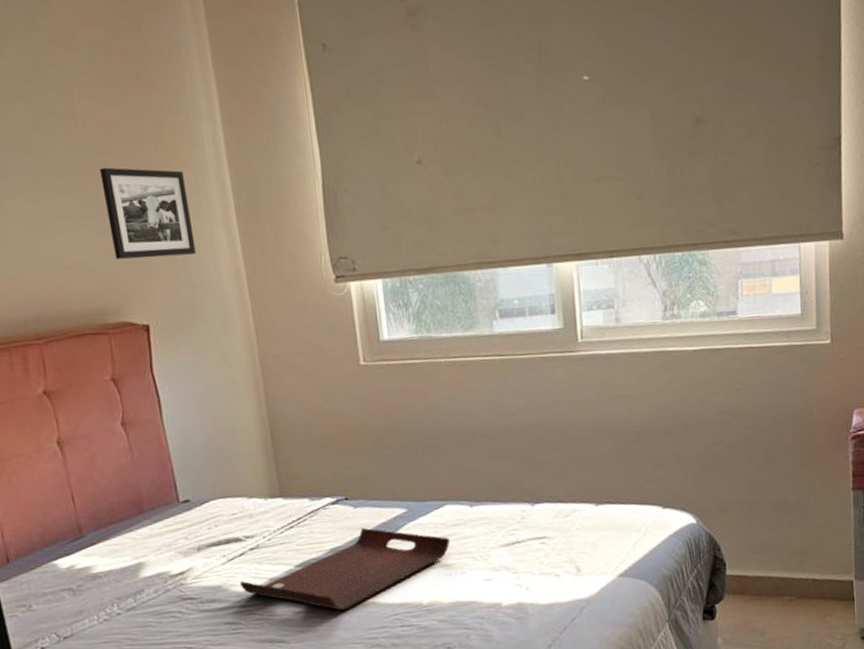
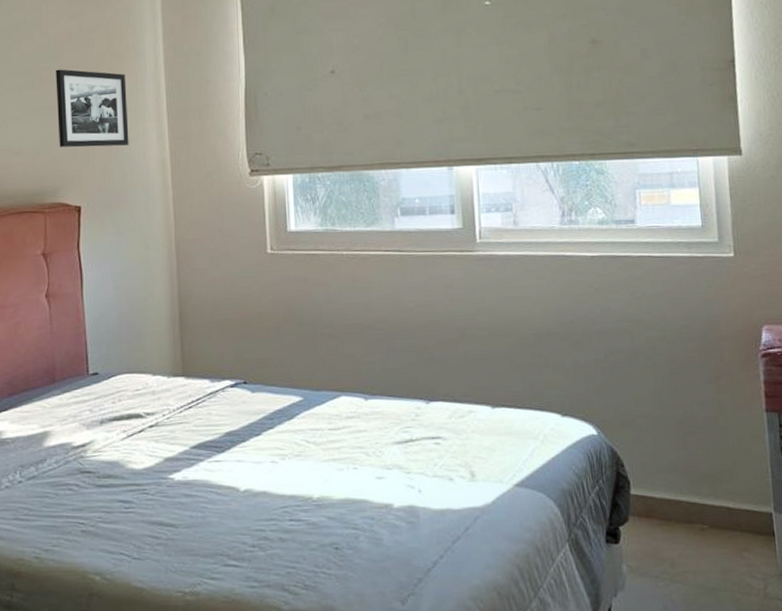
serving tray: present [239,527,450,610] -> none [136,413,344,497]

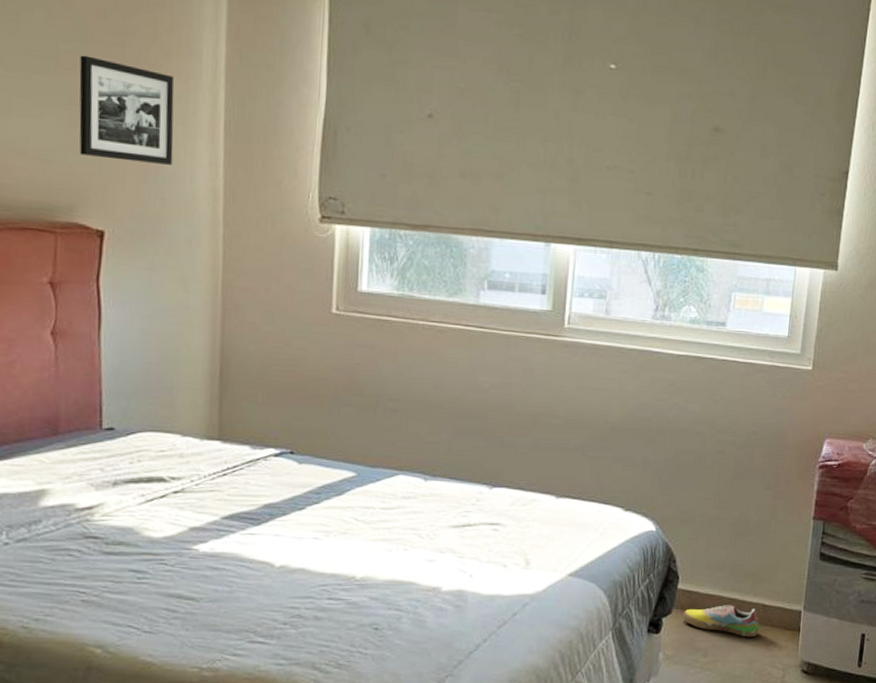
shoe: none [641,509,728,545] -> present [682,605,759,638]

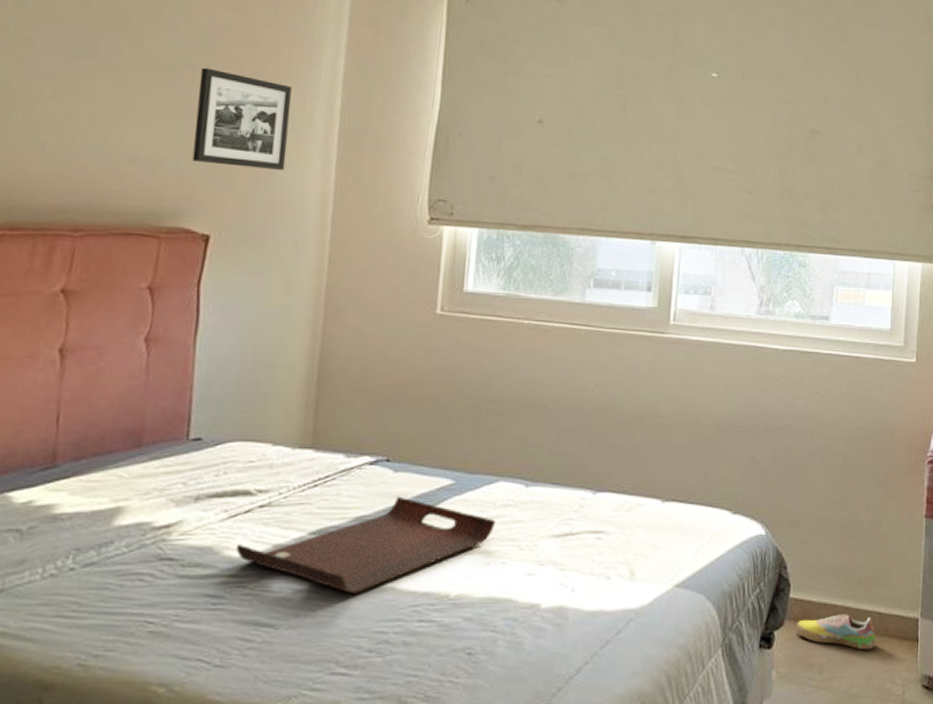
serving tray: none [154,486,397,573] -> present [235,496,496,593]

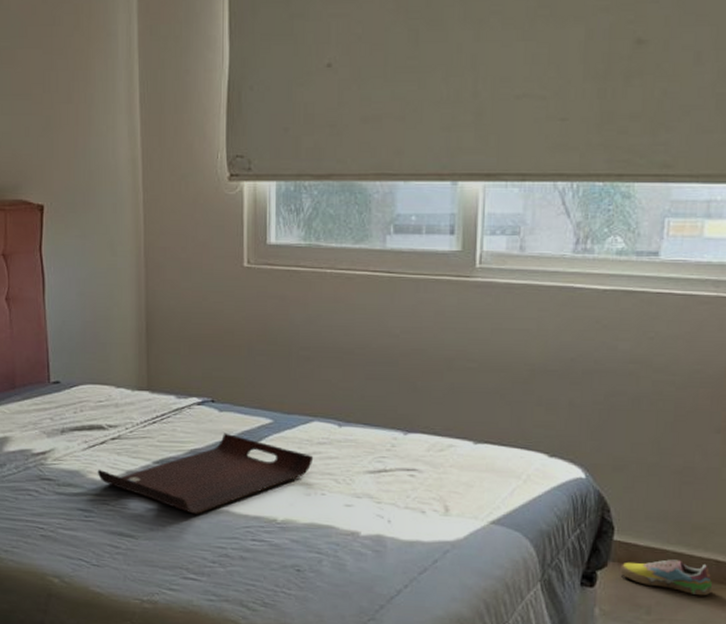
picture frame: present [192,67,292,170] -> none [17,49,97,140]

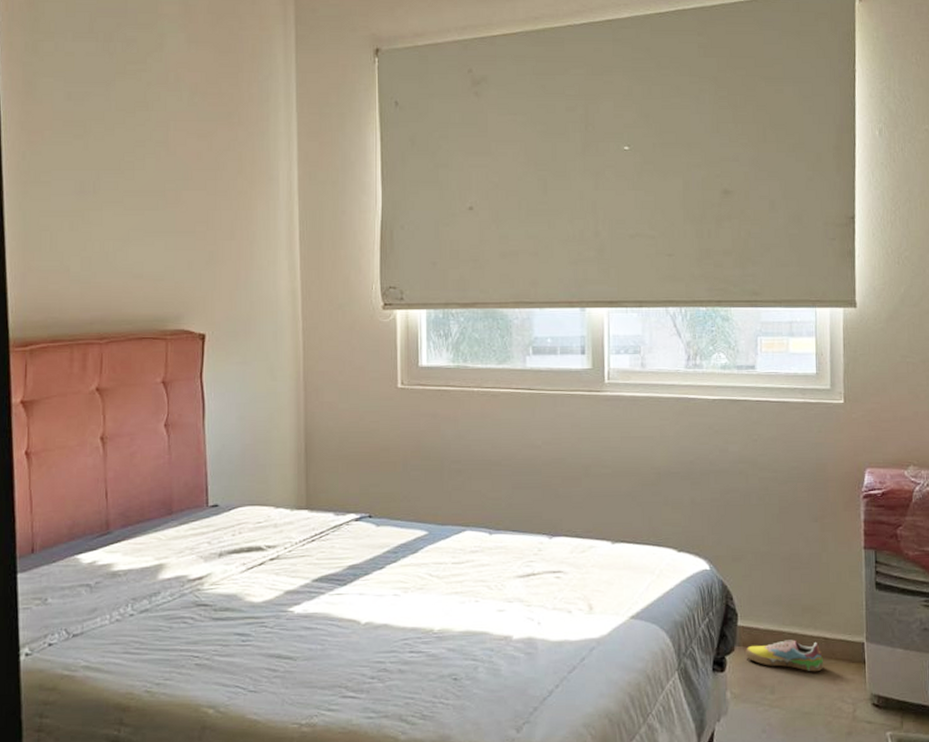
serving tray: present [97,433,314,514] -> none [255,547,467,630]

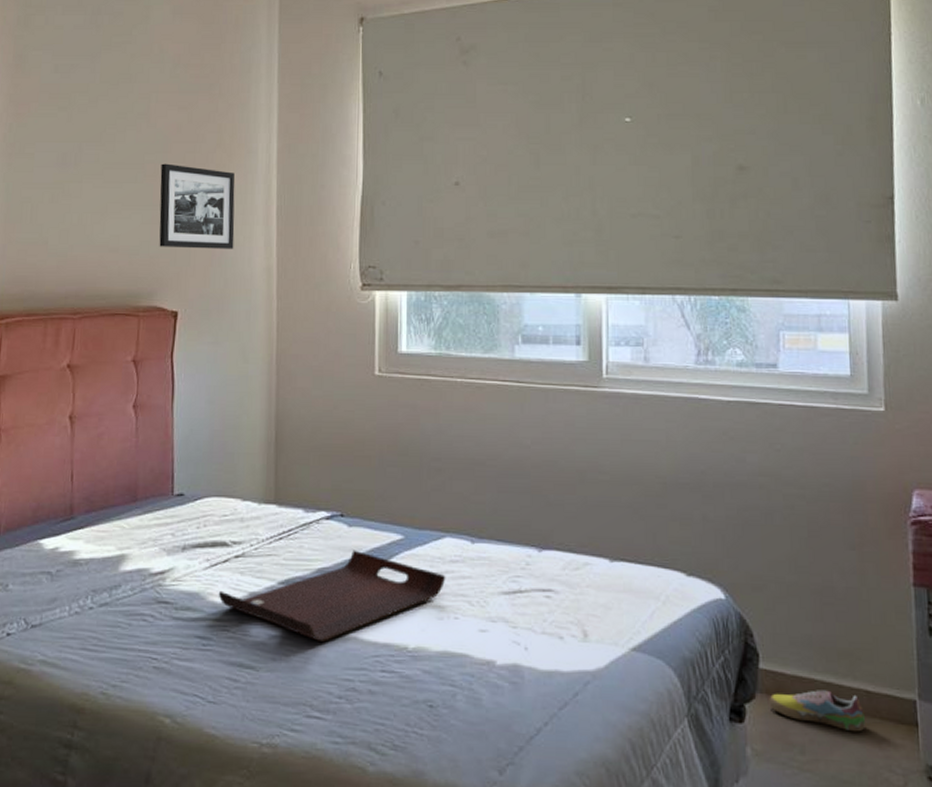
picture frame: none [182,191,259,273] -> present [159,163,235,249]
serving tray: none [255,547,467,630] -> present [218,550,446,641]

